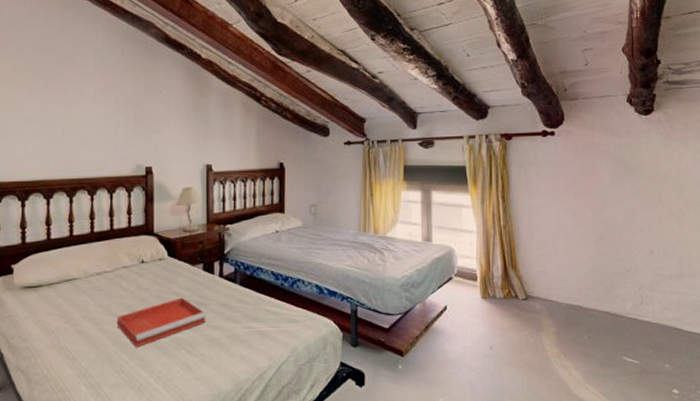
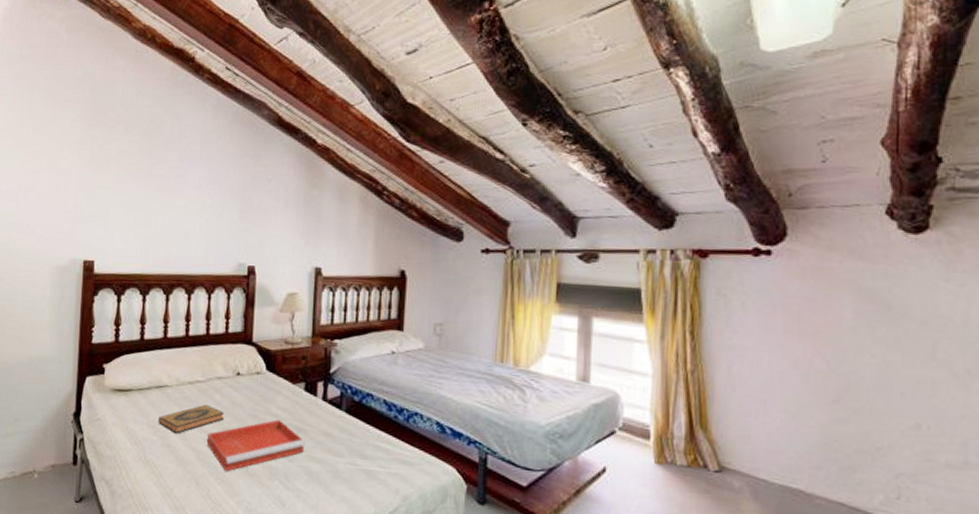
hardback book: none [70,291,133,320] -> present [158,404,225,434]

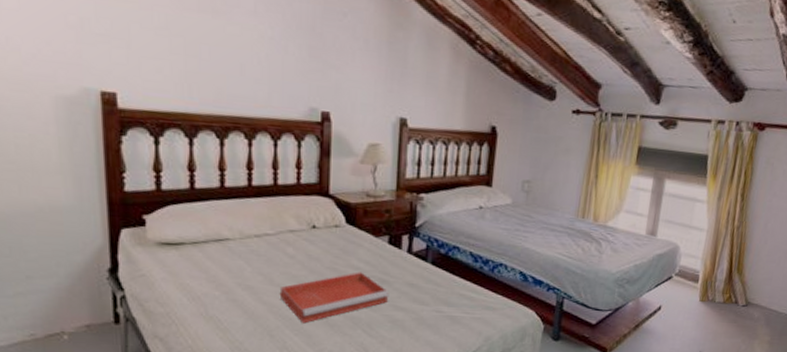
hardback book: present [158,404,225,434] -> none [220,258,300,289]

